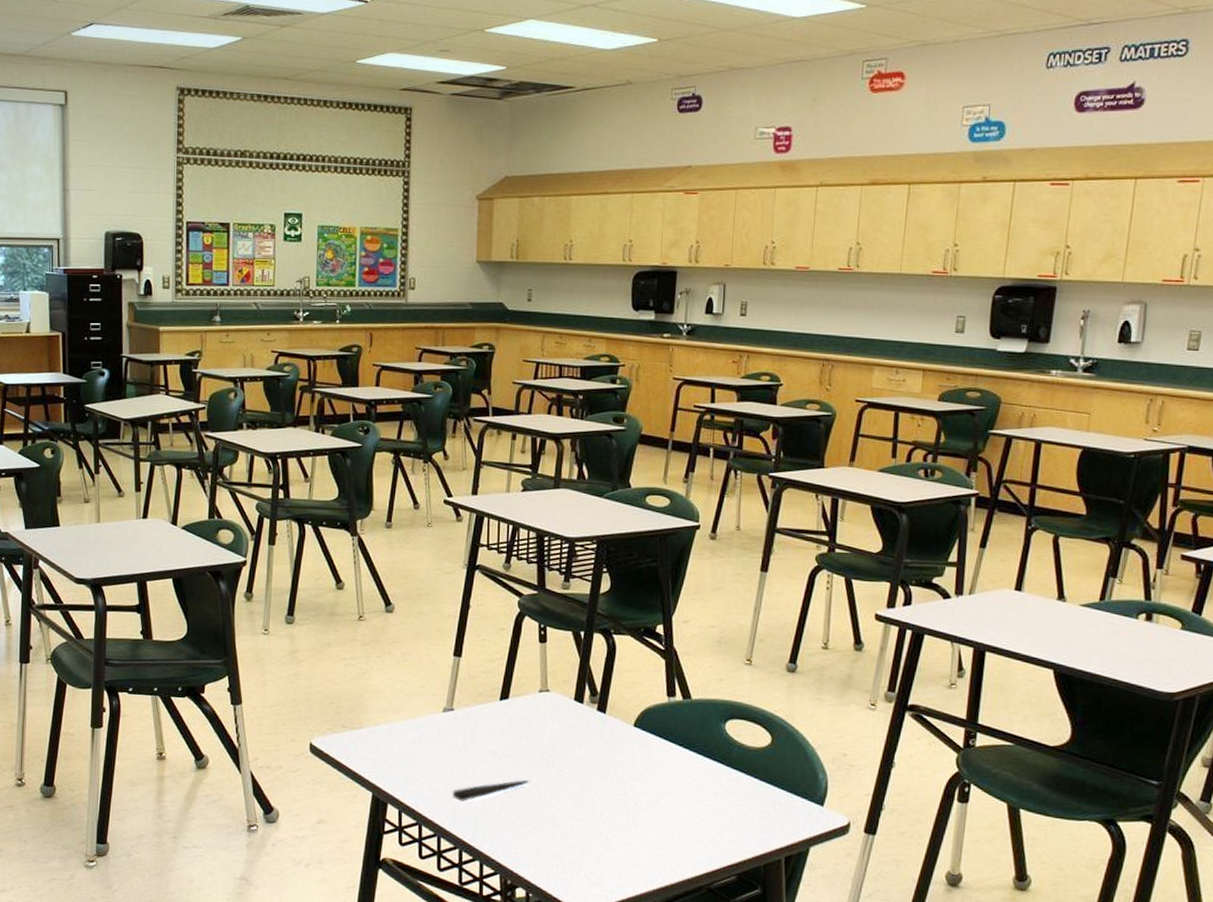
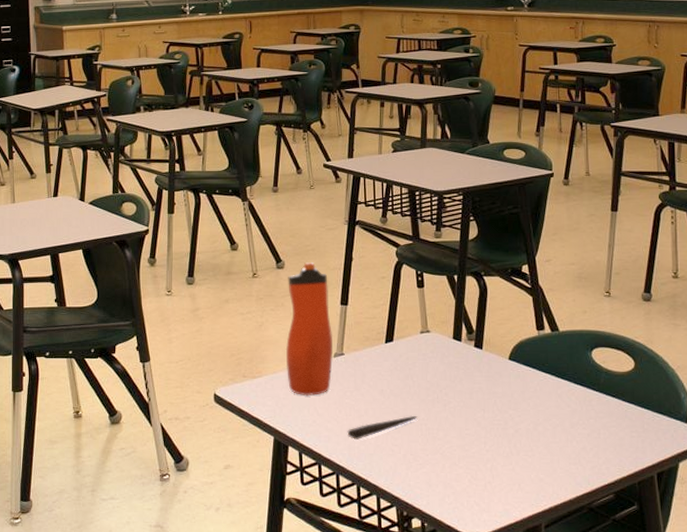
water bottle: none [389,607,443,752] -> present [285,263,334,397]

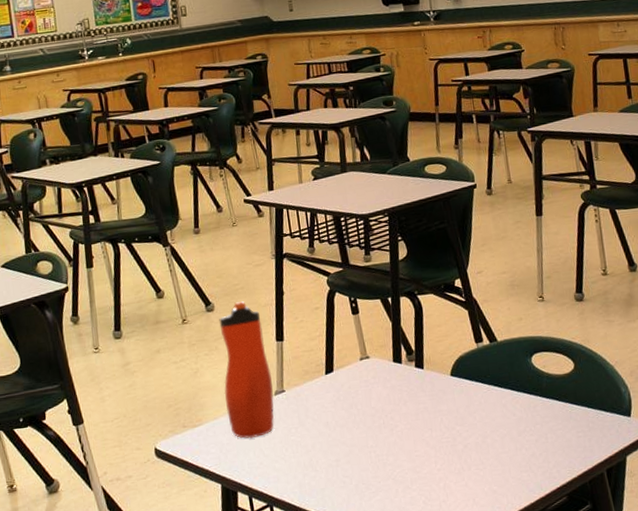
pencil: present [347,415,418,440] -> none [296,444,366,476]

